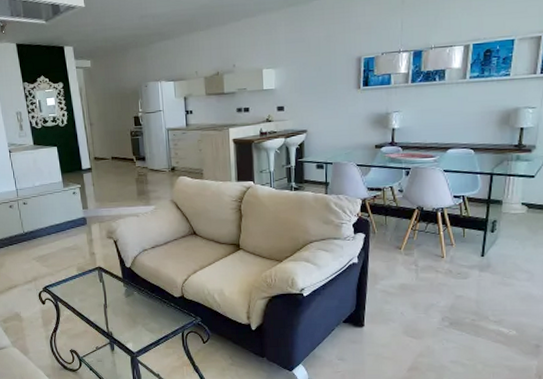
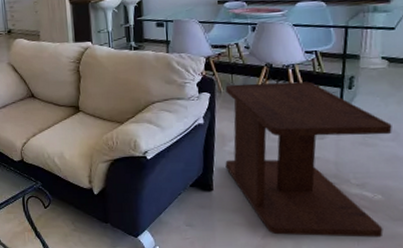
side table: none [376,224,528,370] -> present [225,81,392,237]

